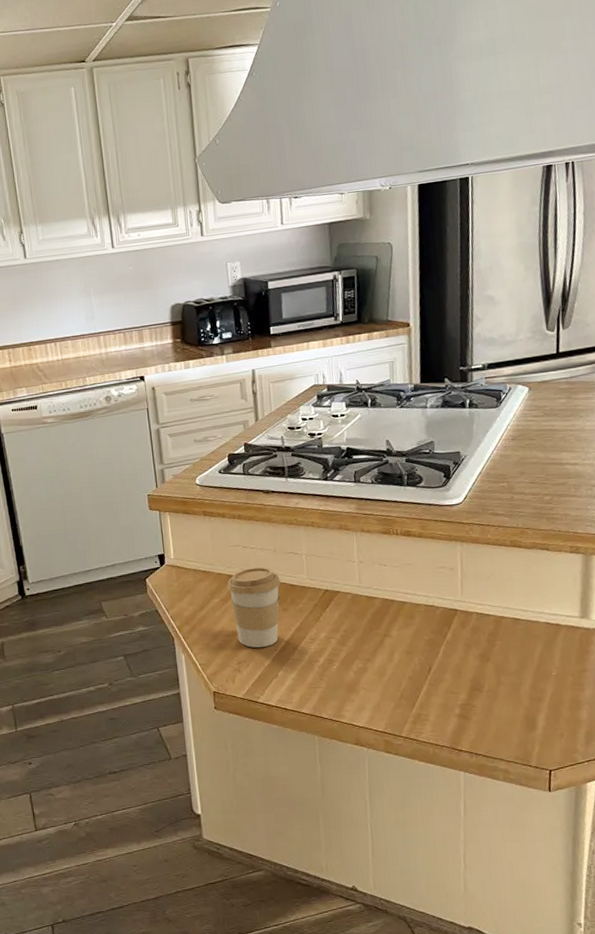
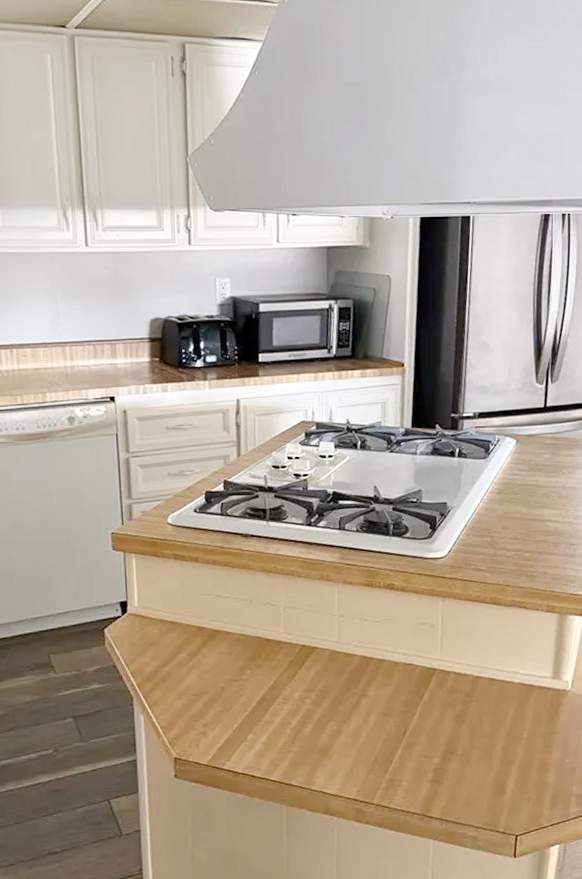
coffee cup: present [227,567,280,648] -> none [196,619,255,708]

